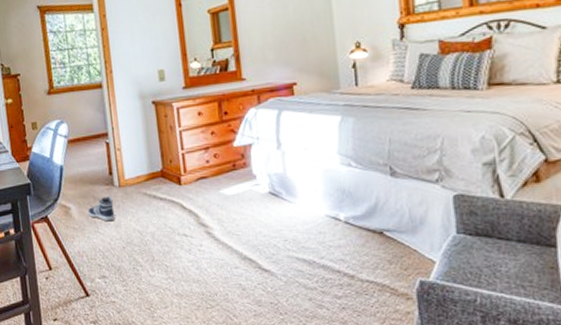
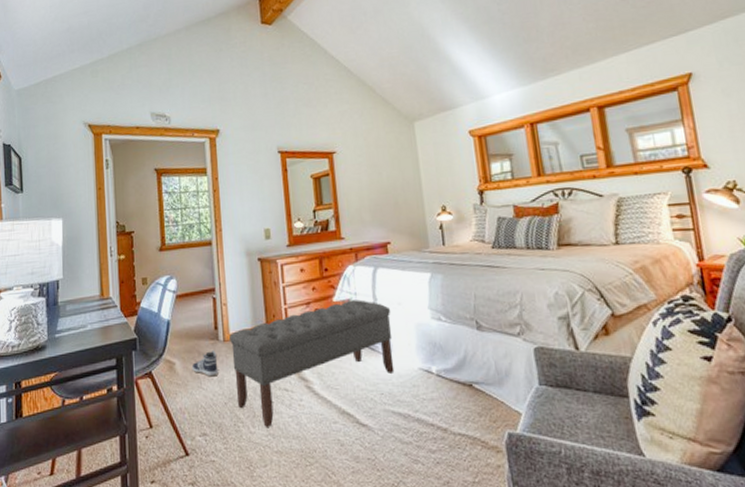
bench: none [125,144,299,271] -> present [229,299,395,427]

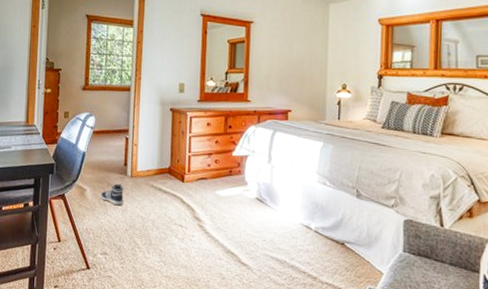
bench: present [229,299,395,427] -> none [136,156,282,255]

